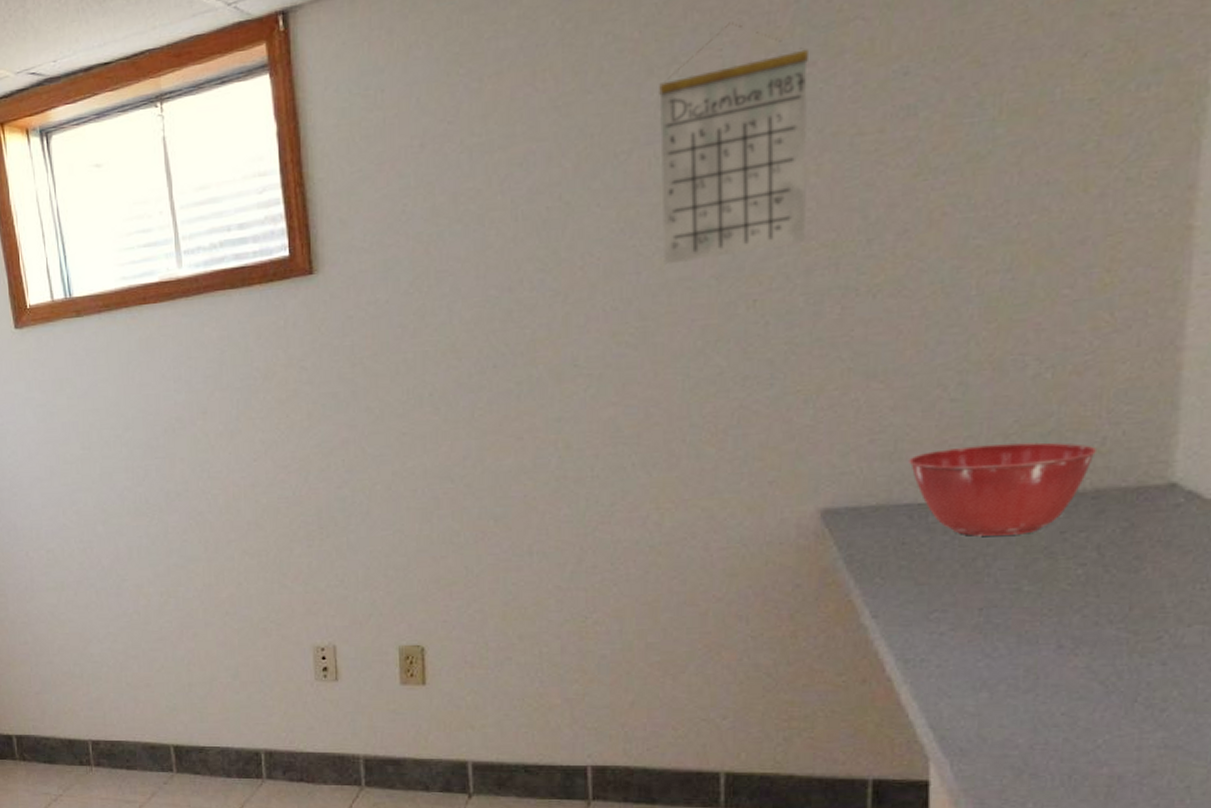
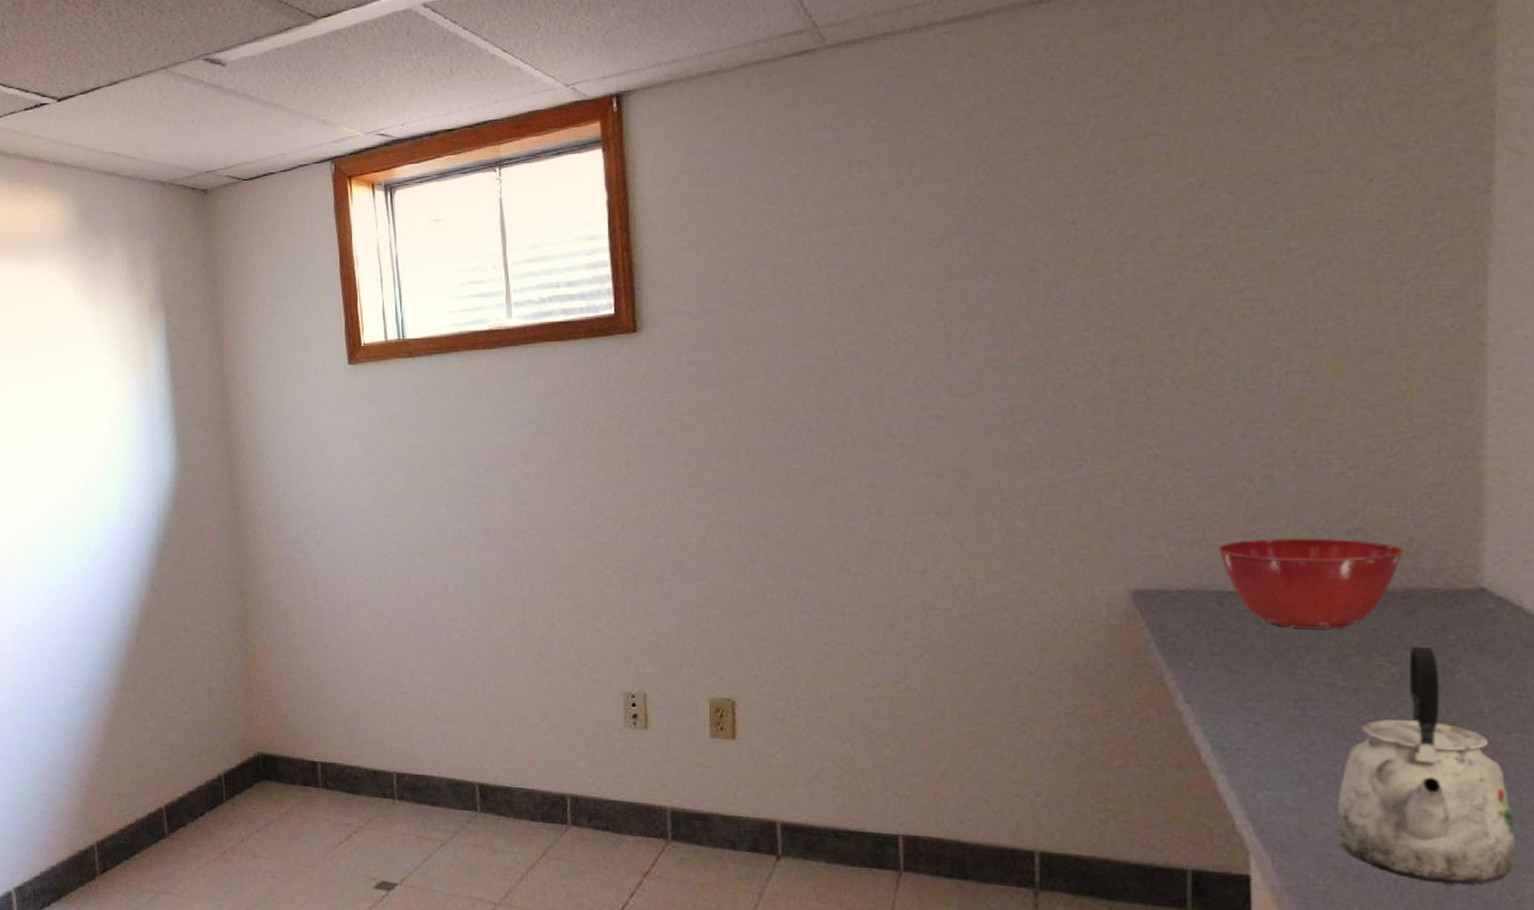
calendar: present [659,22,808,265] -> none [968,130,1111,346]
kettle: none [1014,545,1190,776] -> present [1336,645,1518,885]

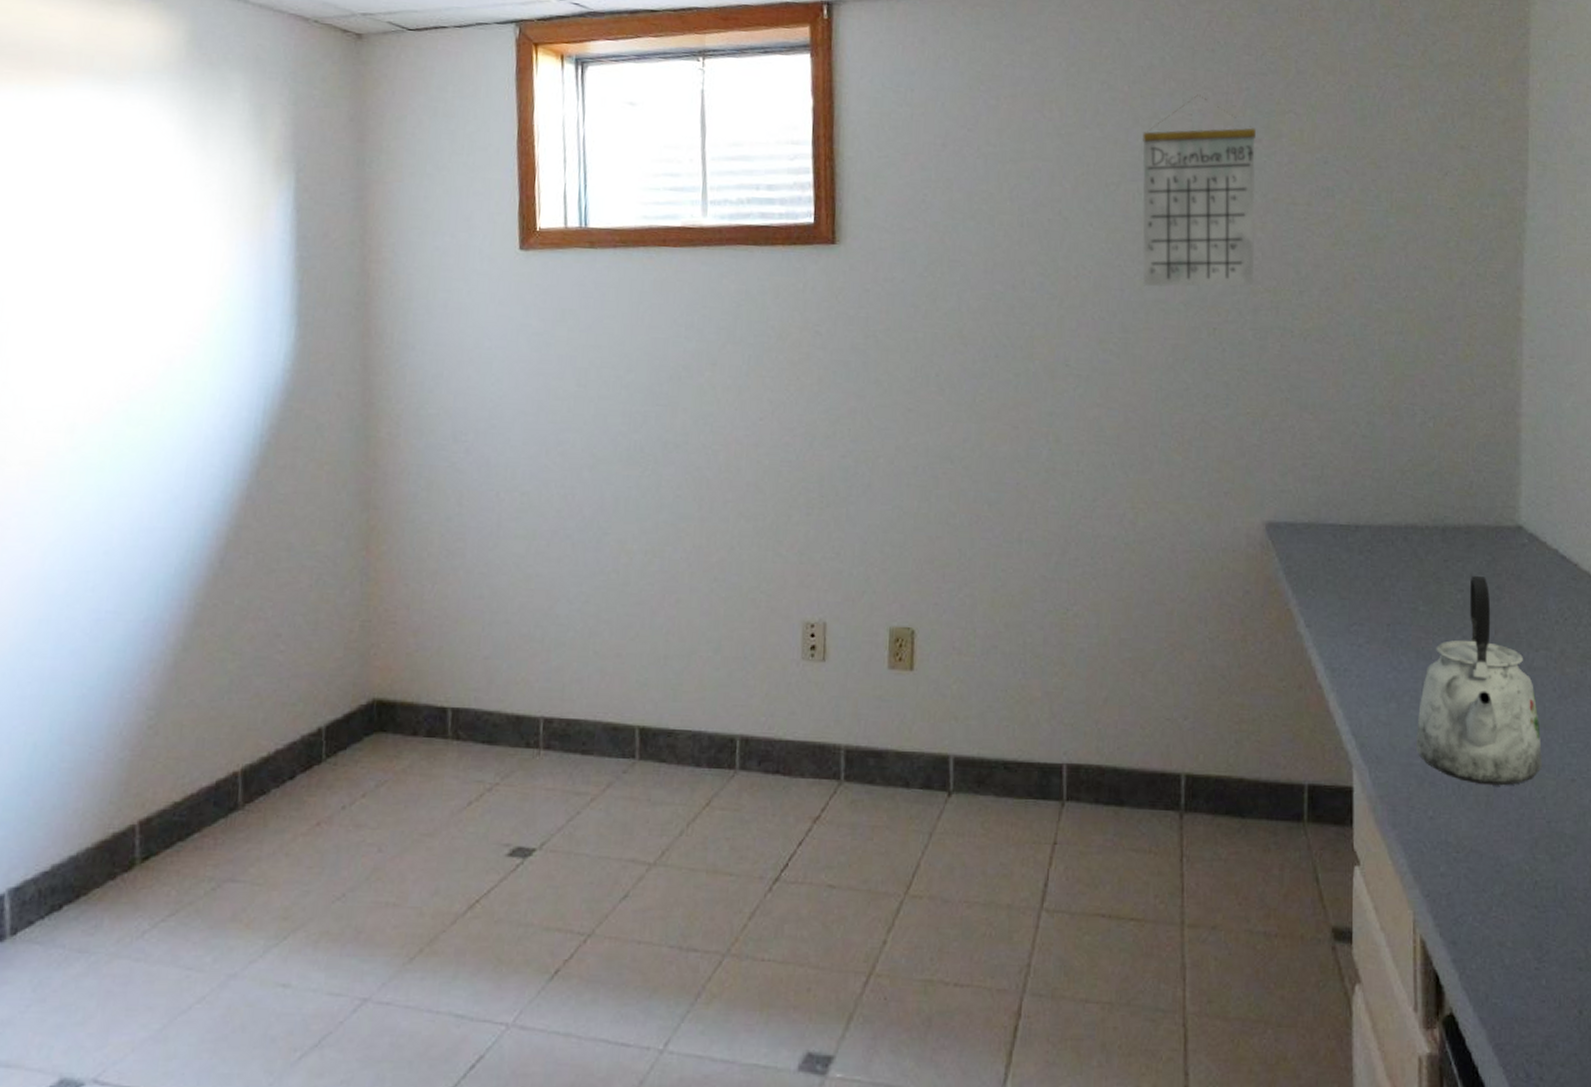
calendar: none [968,130,1111,346] -> present [1142,94,1256,287]
mixing bowl: present [1218,538,1405,629] -> none [1332,478,1467,560]

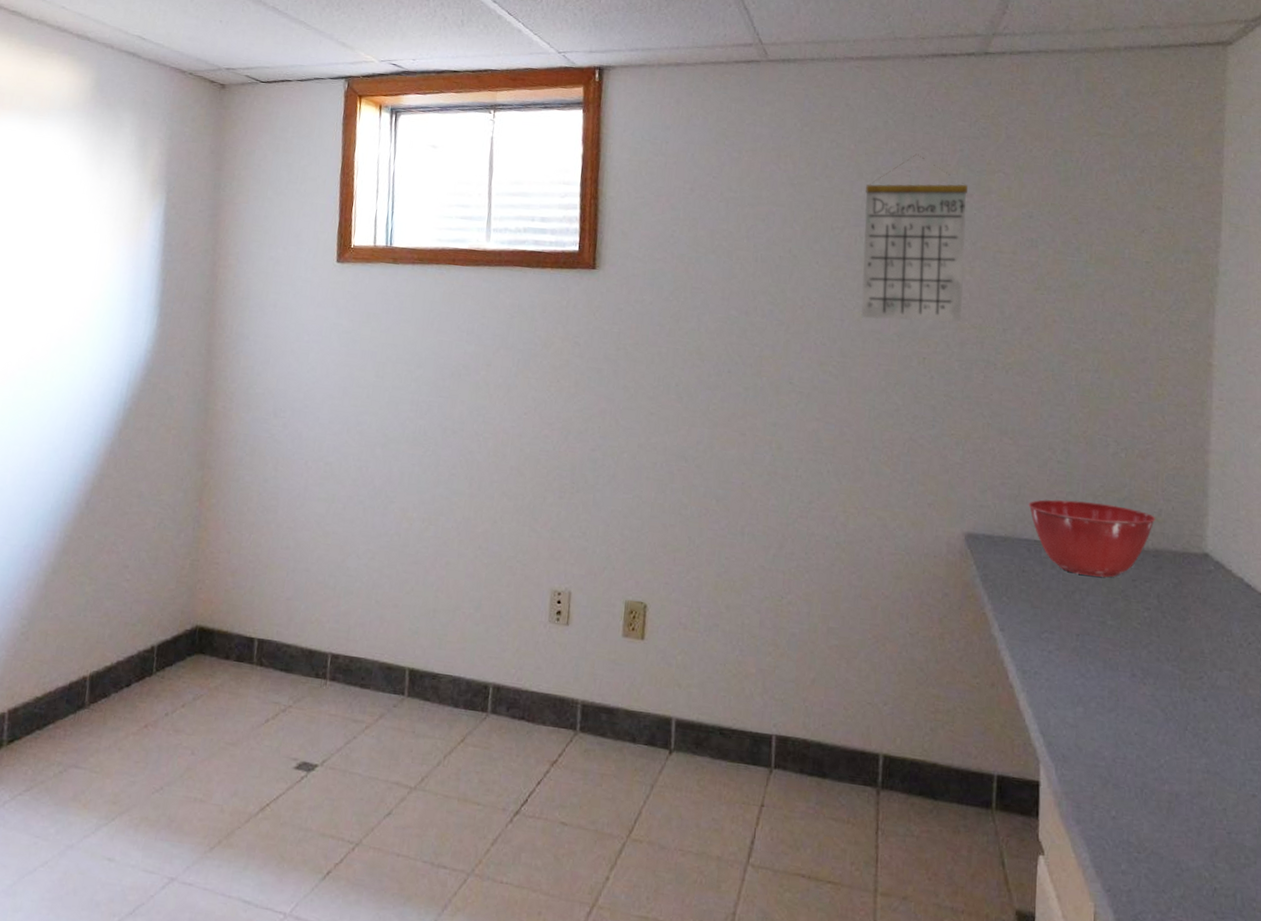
mixing bowl: none [1332,478,1467,560] -> present [1028,499,1156,578]
kettle: present [1416,575,1543,786] -> none [1101,595,1225,795]

